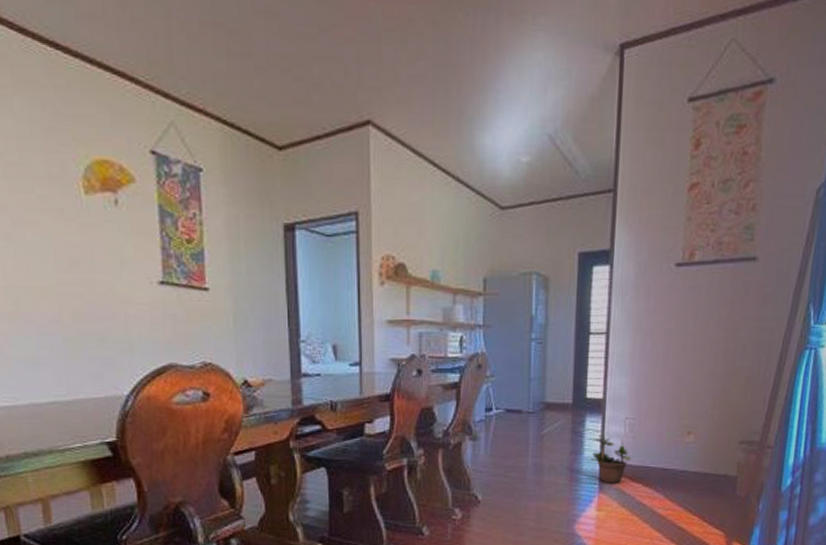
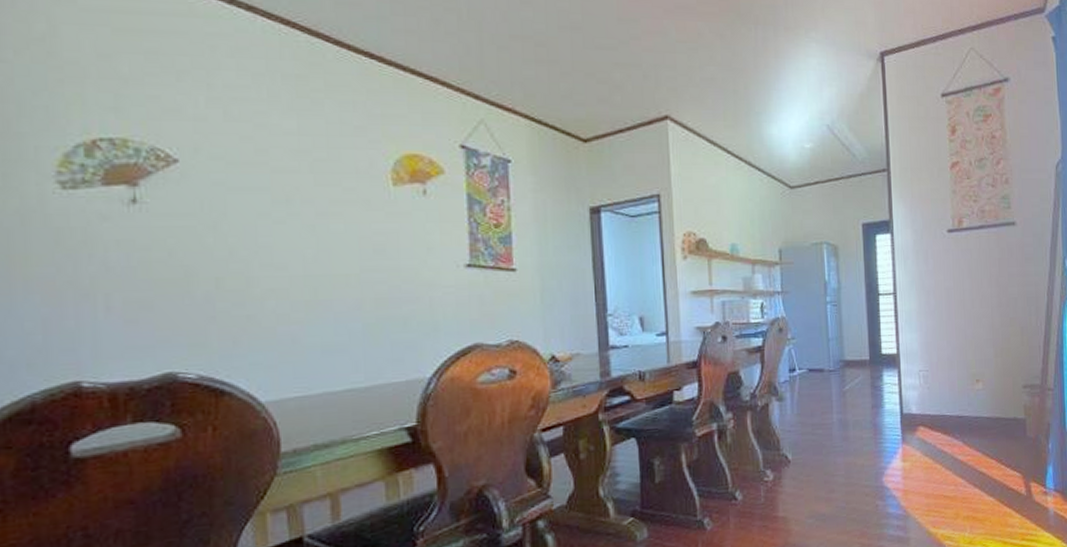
potted plant: present [591,434,632,484] -> none [892,387,929,435]

